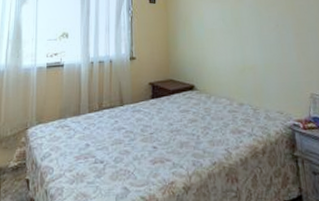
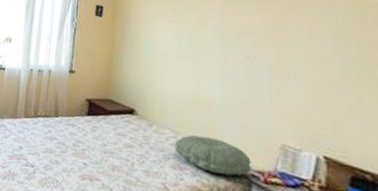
pillow: none [231,98,293,130] -> present [174,135,251,176]

